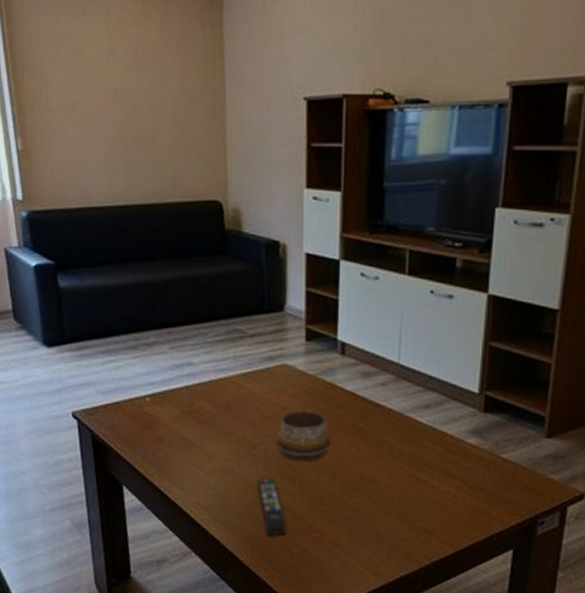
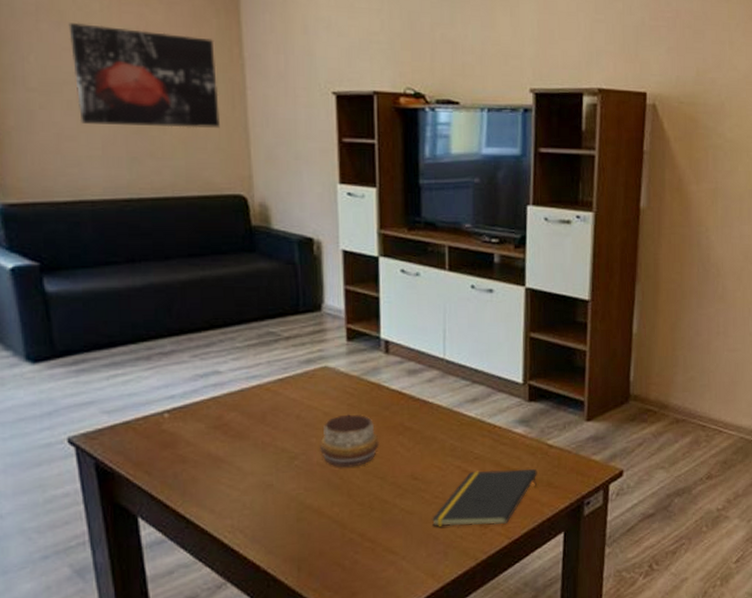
wall art: none [82,47,202,139] -> present [68,22,220,129]
remote control: present [257,477,288,536] -> none [300,489,337,552]
notepad: none [377,478,489,533] -> present [431,469,537,527]

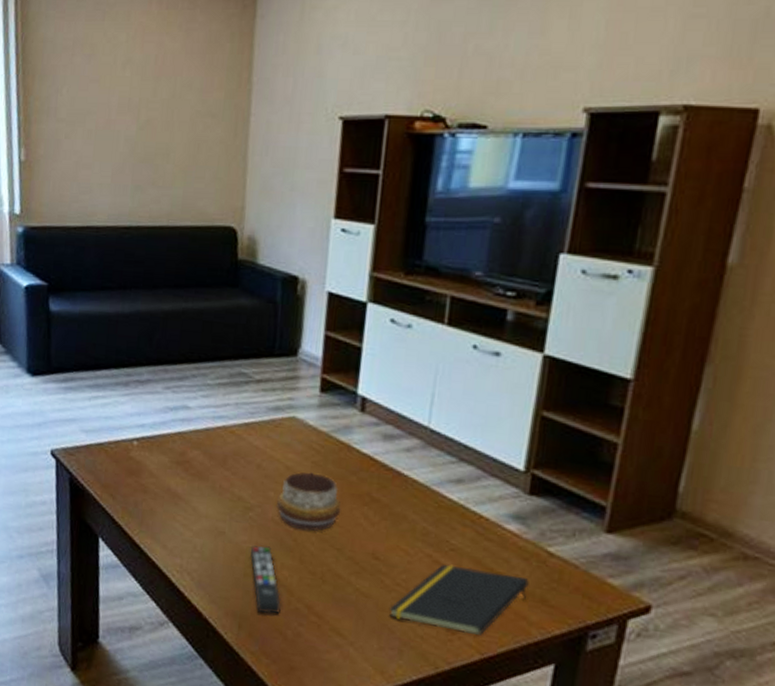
wall art: present [68,22,220,129] -> none [96,54,226,157]
remote control: none [300,489,337,552] -> present [250,545,282,614]

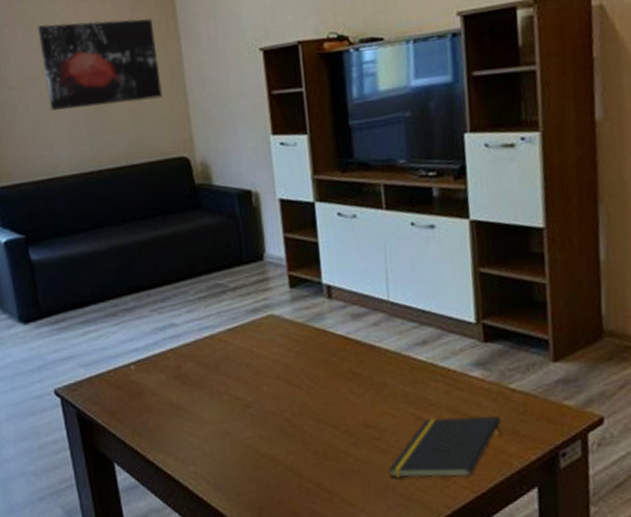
wall art: none [96,54,226,157] -> present [37,18,162,111]
remote control: present [250,545,282,614] -> none [255,437,295,501]
decorative bowl: present [277,472,341,532] -> none [271,361,329,416]

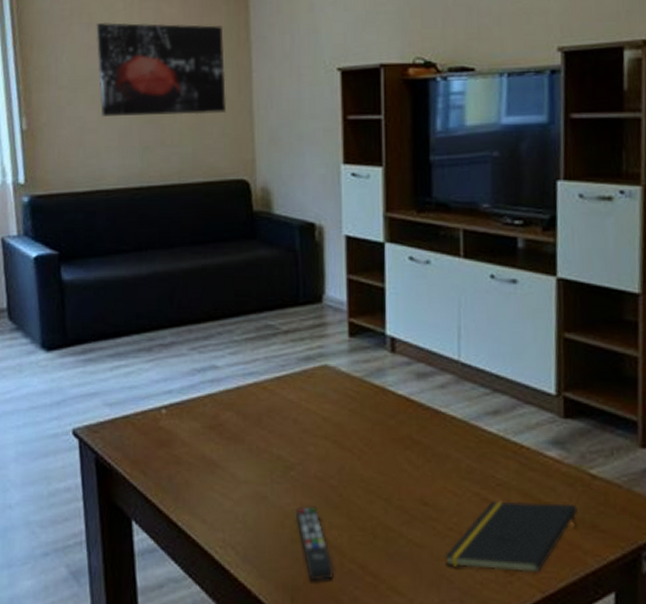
remote control: none [255,437,295,501] -> present [295,506,335,581]

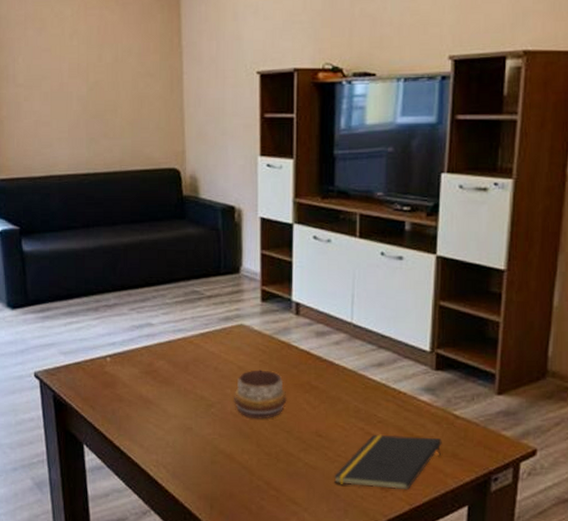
wall art: present [96,22,226,116] -> none [47,27,160,111]
remote control: present [295,506,335,581] -> none [215,435,246,494]
decorative bowl: none [318,421,384,484] -> present [234,370,287,419]

